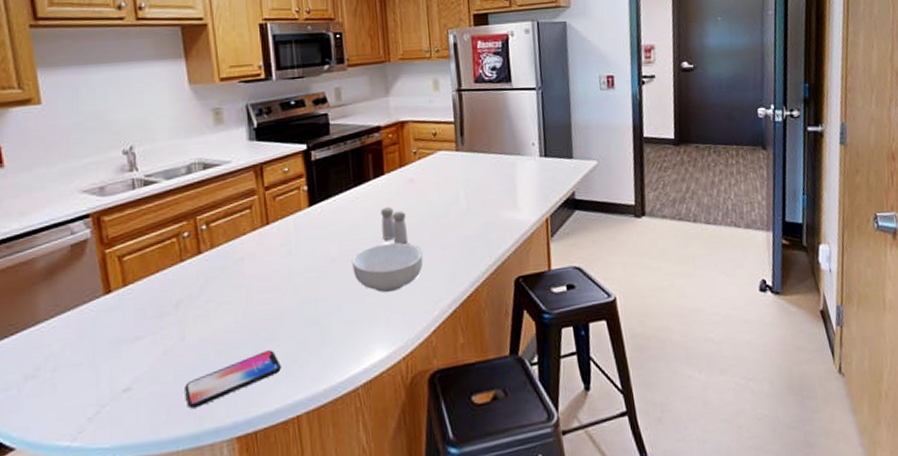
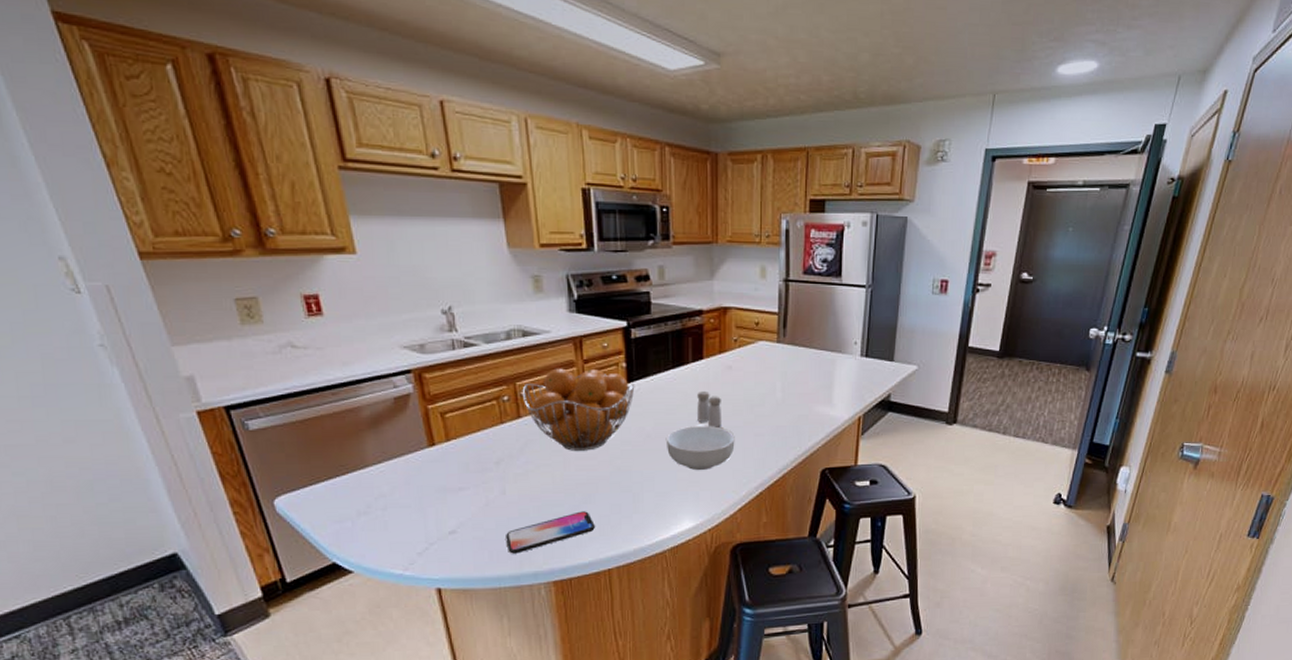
fruit basket: none [202,195,317,285] -> present [522,368,635,451]

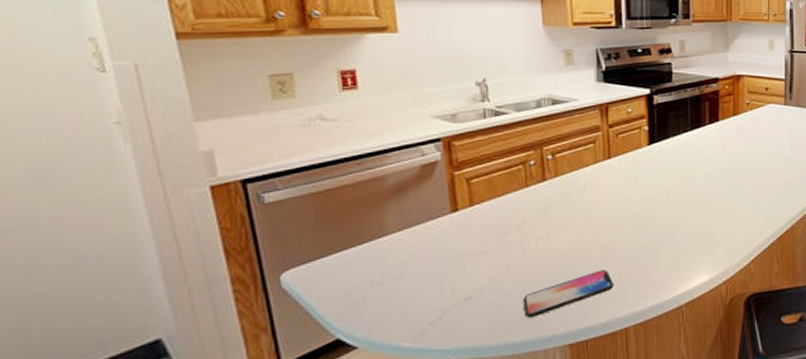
fruit basket: present [522,368,635,451] -> none [548,133,656,211]
cereal bowl: present [667,426,735,471] -> none [685,182,748,225]
salt and pepper shaker: present [697,390,722,427] -> none [713,149,736,183]

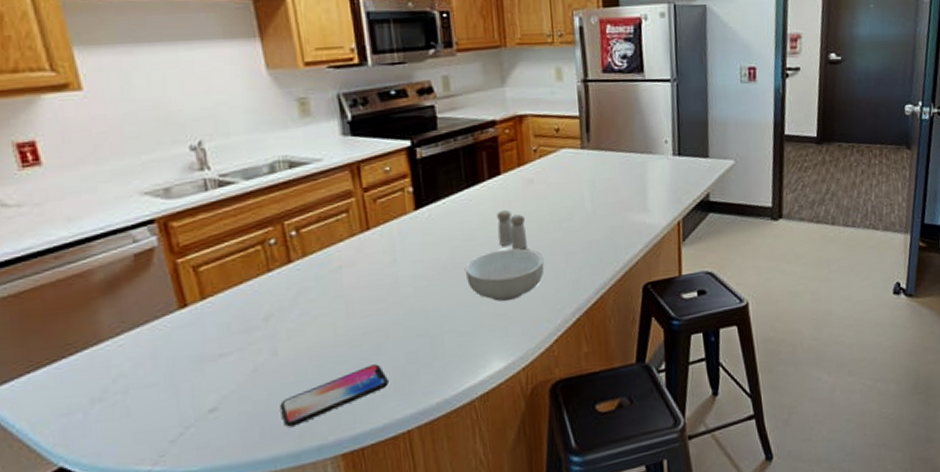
cereal bowl: none [685,182,748,225] -> present [466,248,545,302]
salt and pepper shaker: none [713,149,736,183] -> present [497,209,528,251]

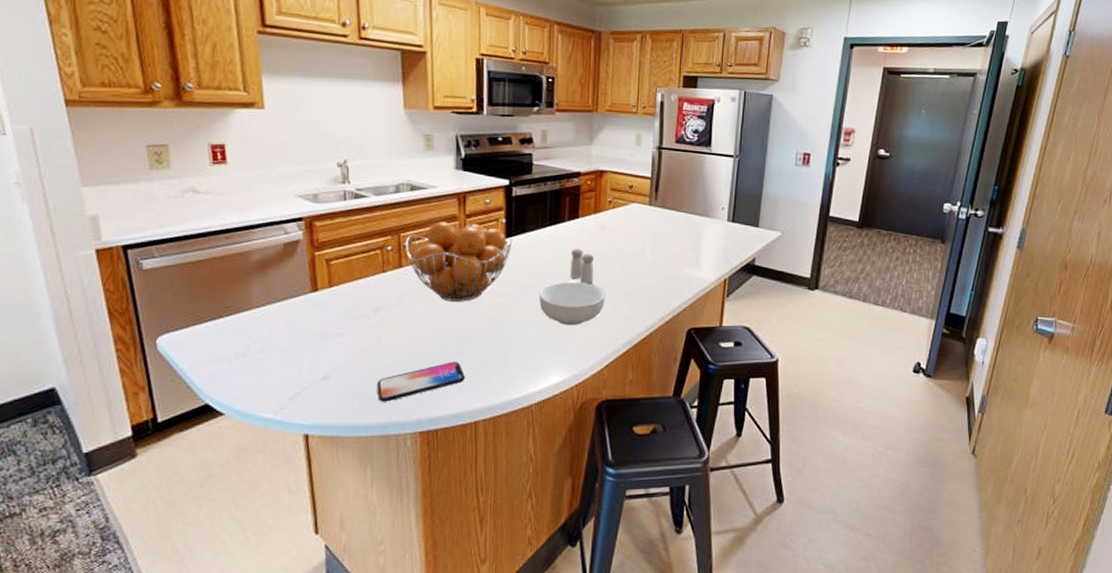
fruit basket: none [291,197,425,295] -> present [405,221,513,302]

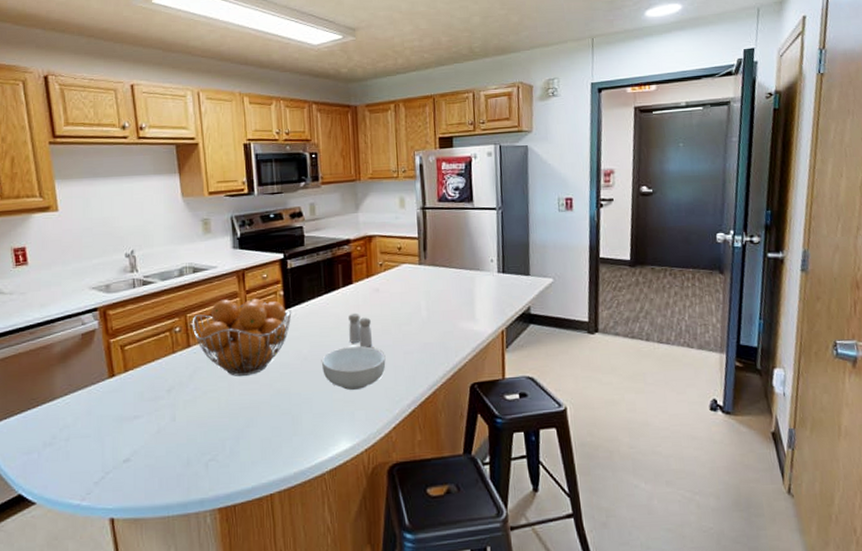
smartphone: present [377,362,465,402] -> none [175,435,257,481]

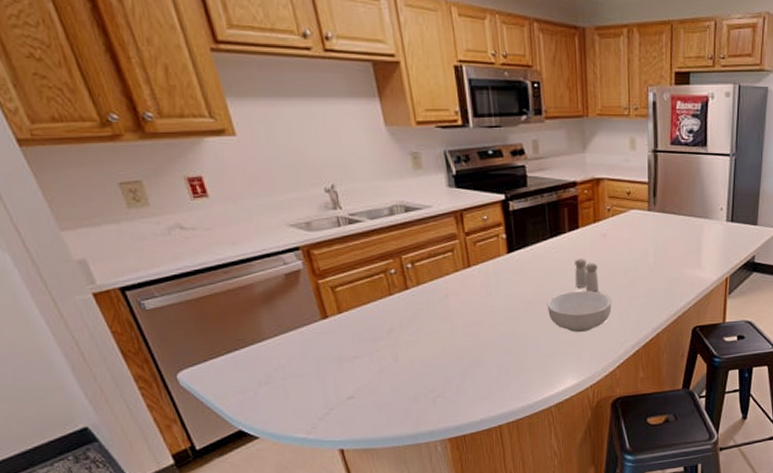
fruit basket: present [192,298,292,376] -> none [407,241,516,319]

